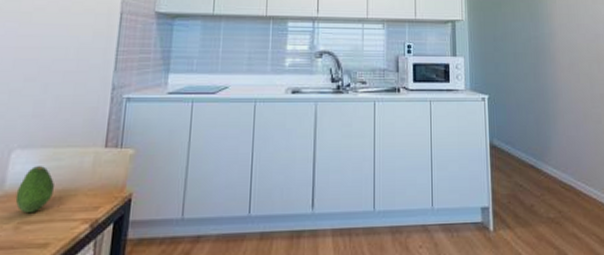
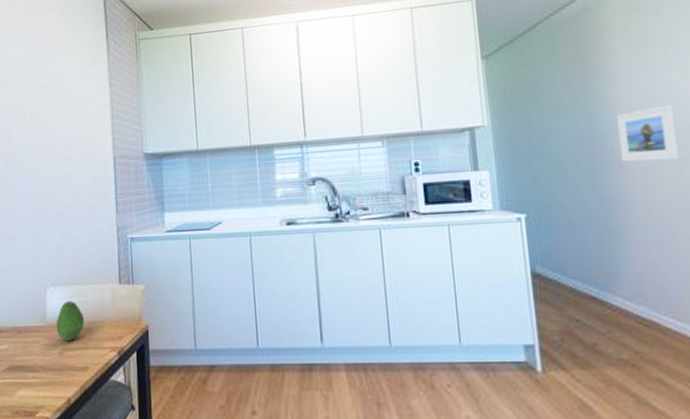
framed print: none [552,19,591,59] -> present [616,104,680,162]

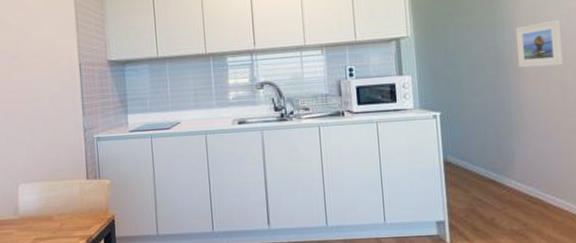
fruit: present [56,301,85,342] -> none [28,196,55,232]

